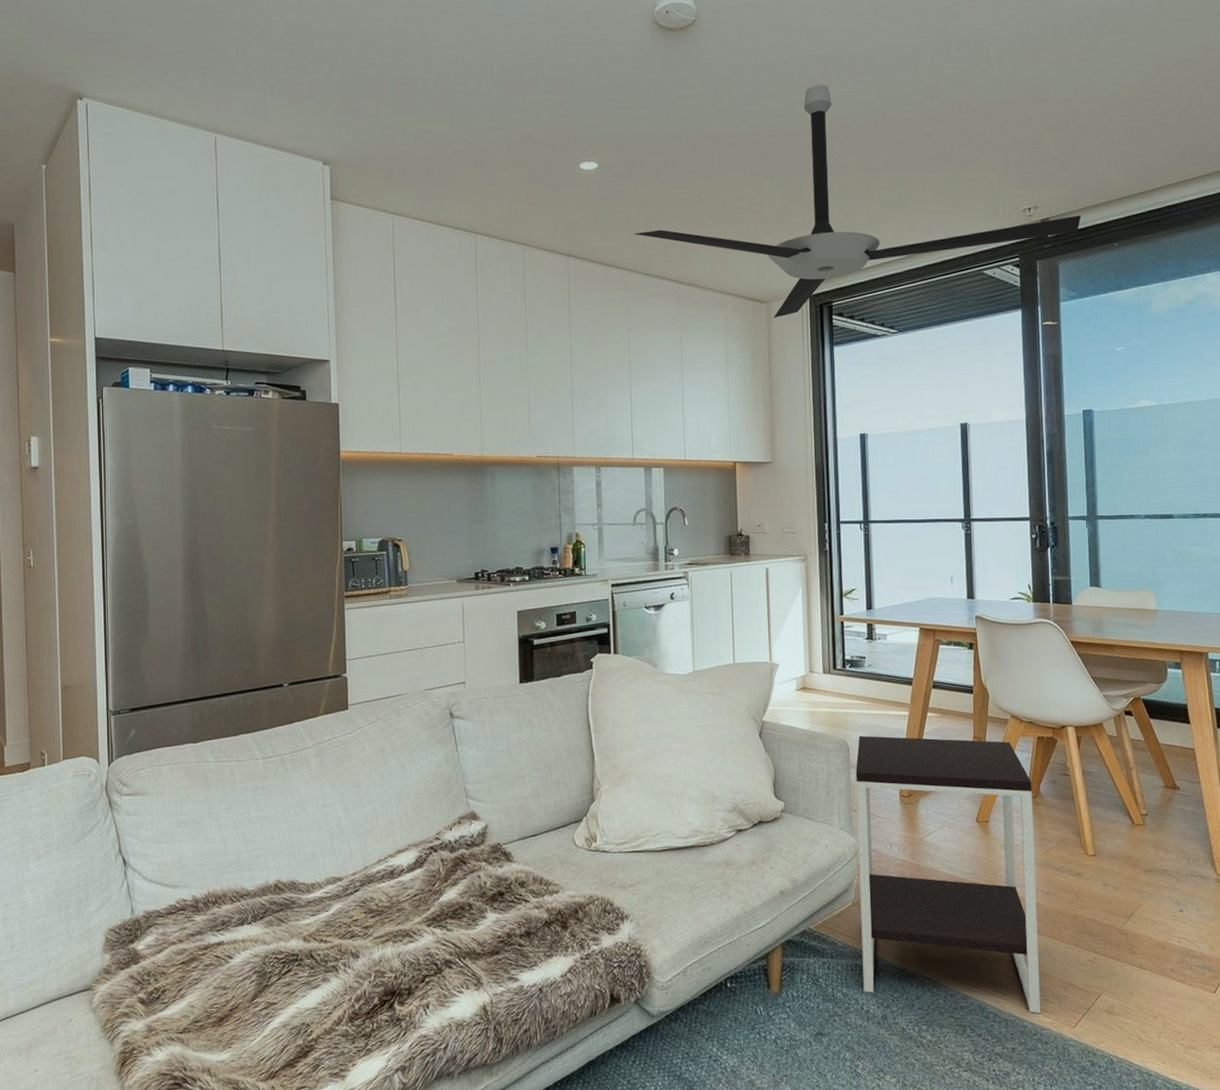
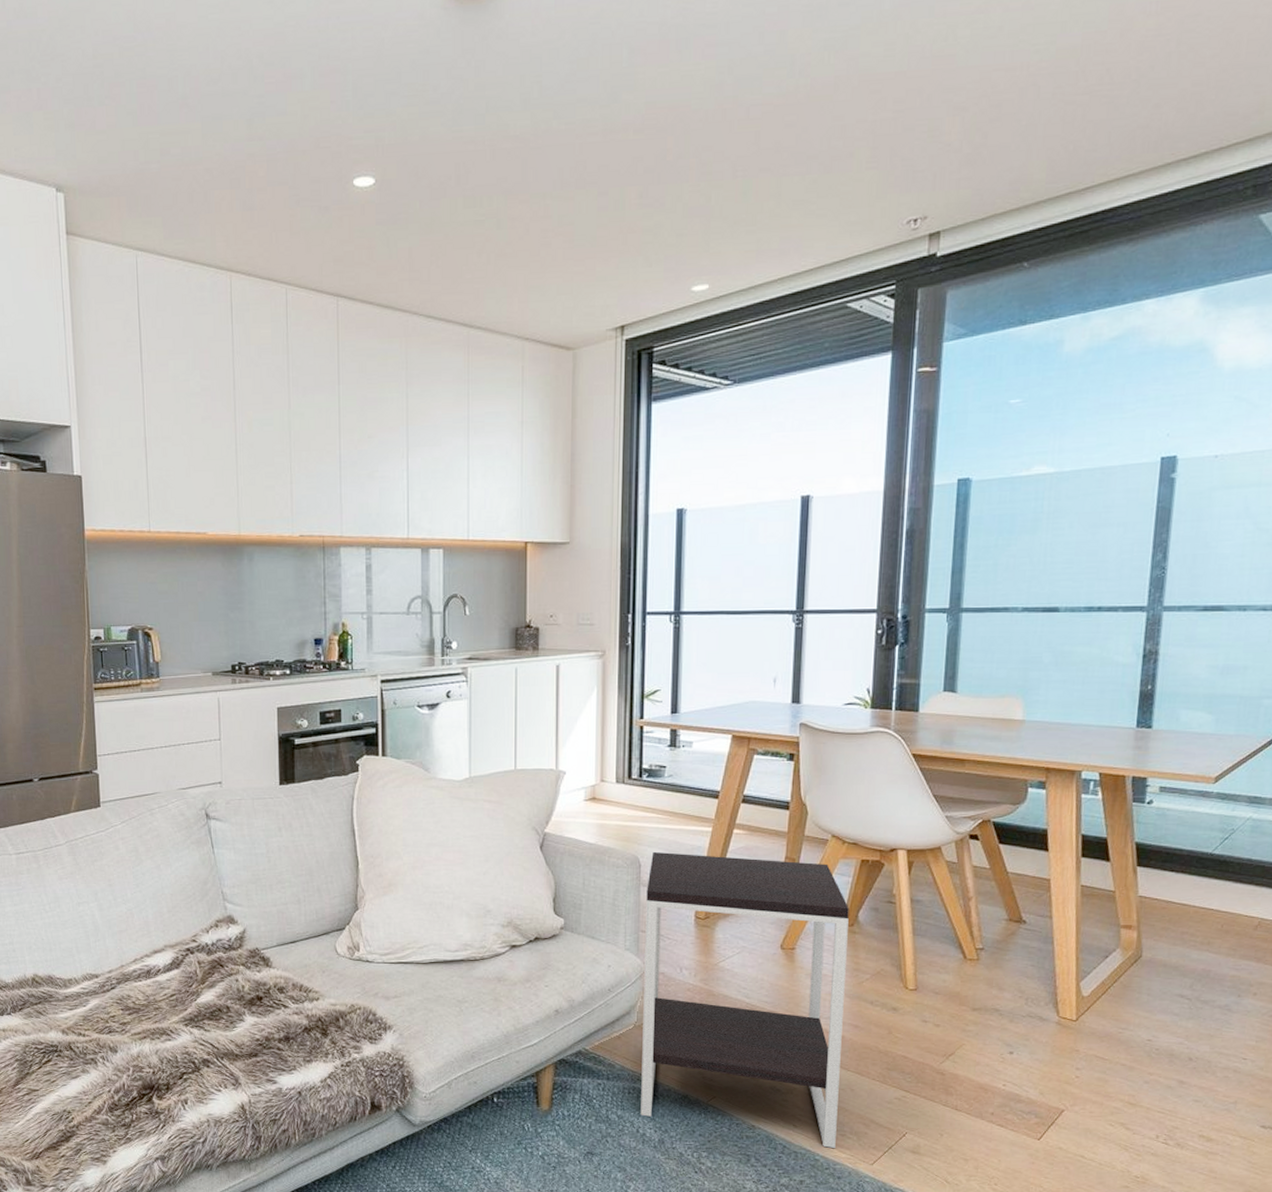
ceiling fan: present [633,84,1082,318] -> none [415,61,984,368]

